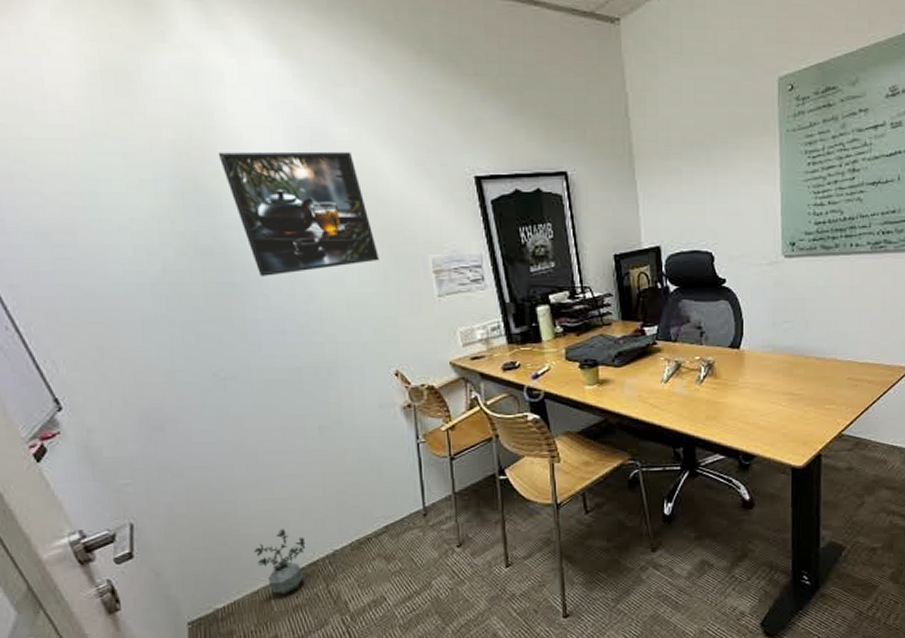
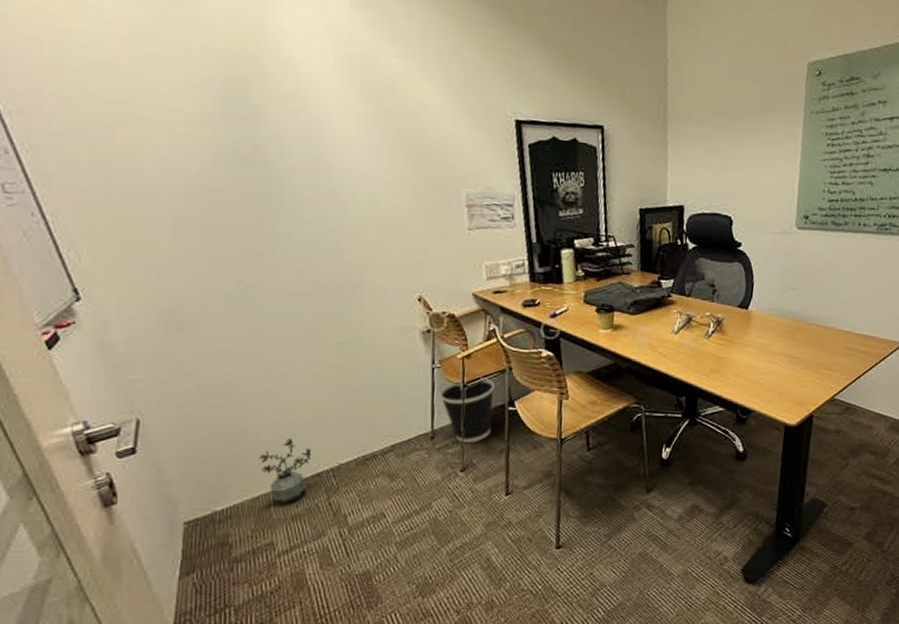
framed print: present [218,151,379,276] -> none [267,67,415,192]
wastebasket: none [426,448,484,518] -> present [439,377,494,444]

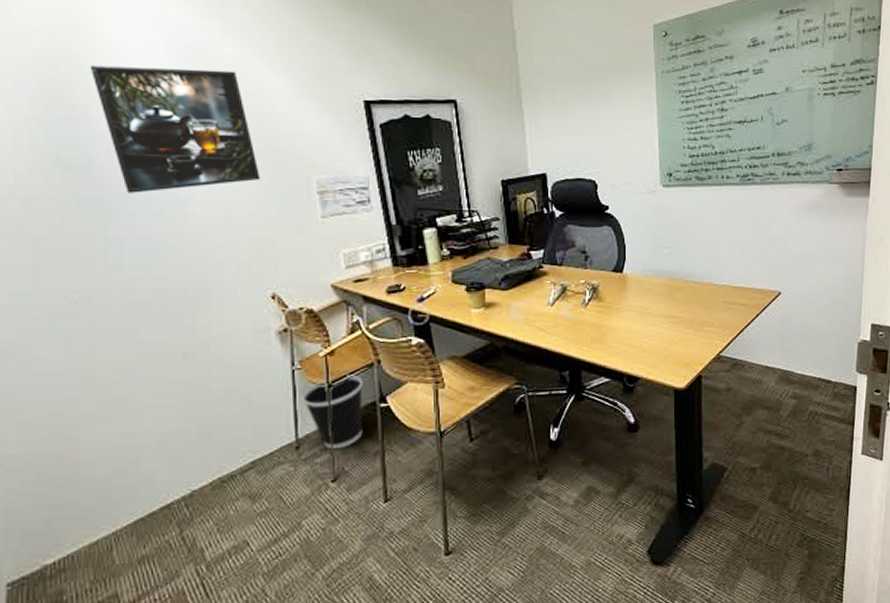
potted plant: present [259,438,312,502] -> none [96,468,159,544]
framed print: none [267,67,415,192] -> present [89,65,260,193]

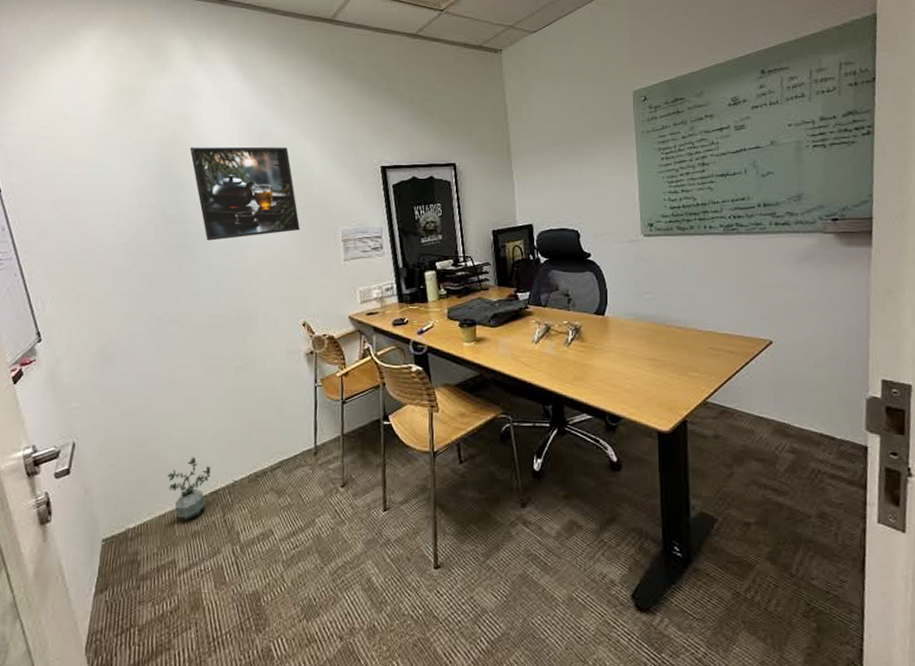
potted plant: none [96,468,159,544] -> present [167,457,211,519]
wastebasket: present [301,374,363,450] -> none [321,394,370,459]

